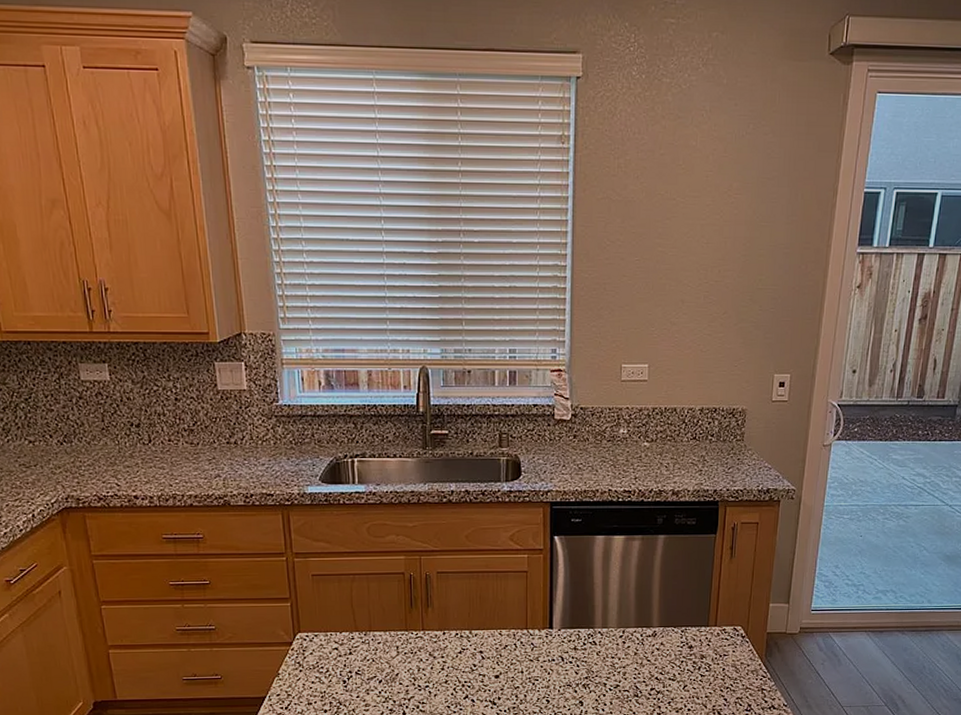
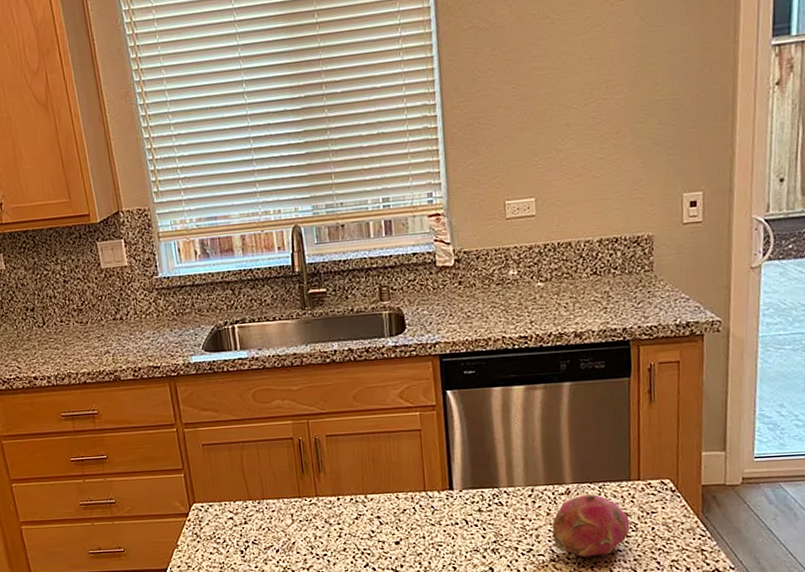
fruit: none [637,636,705,694] -> present [552,493,630,557]

